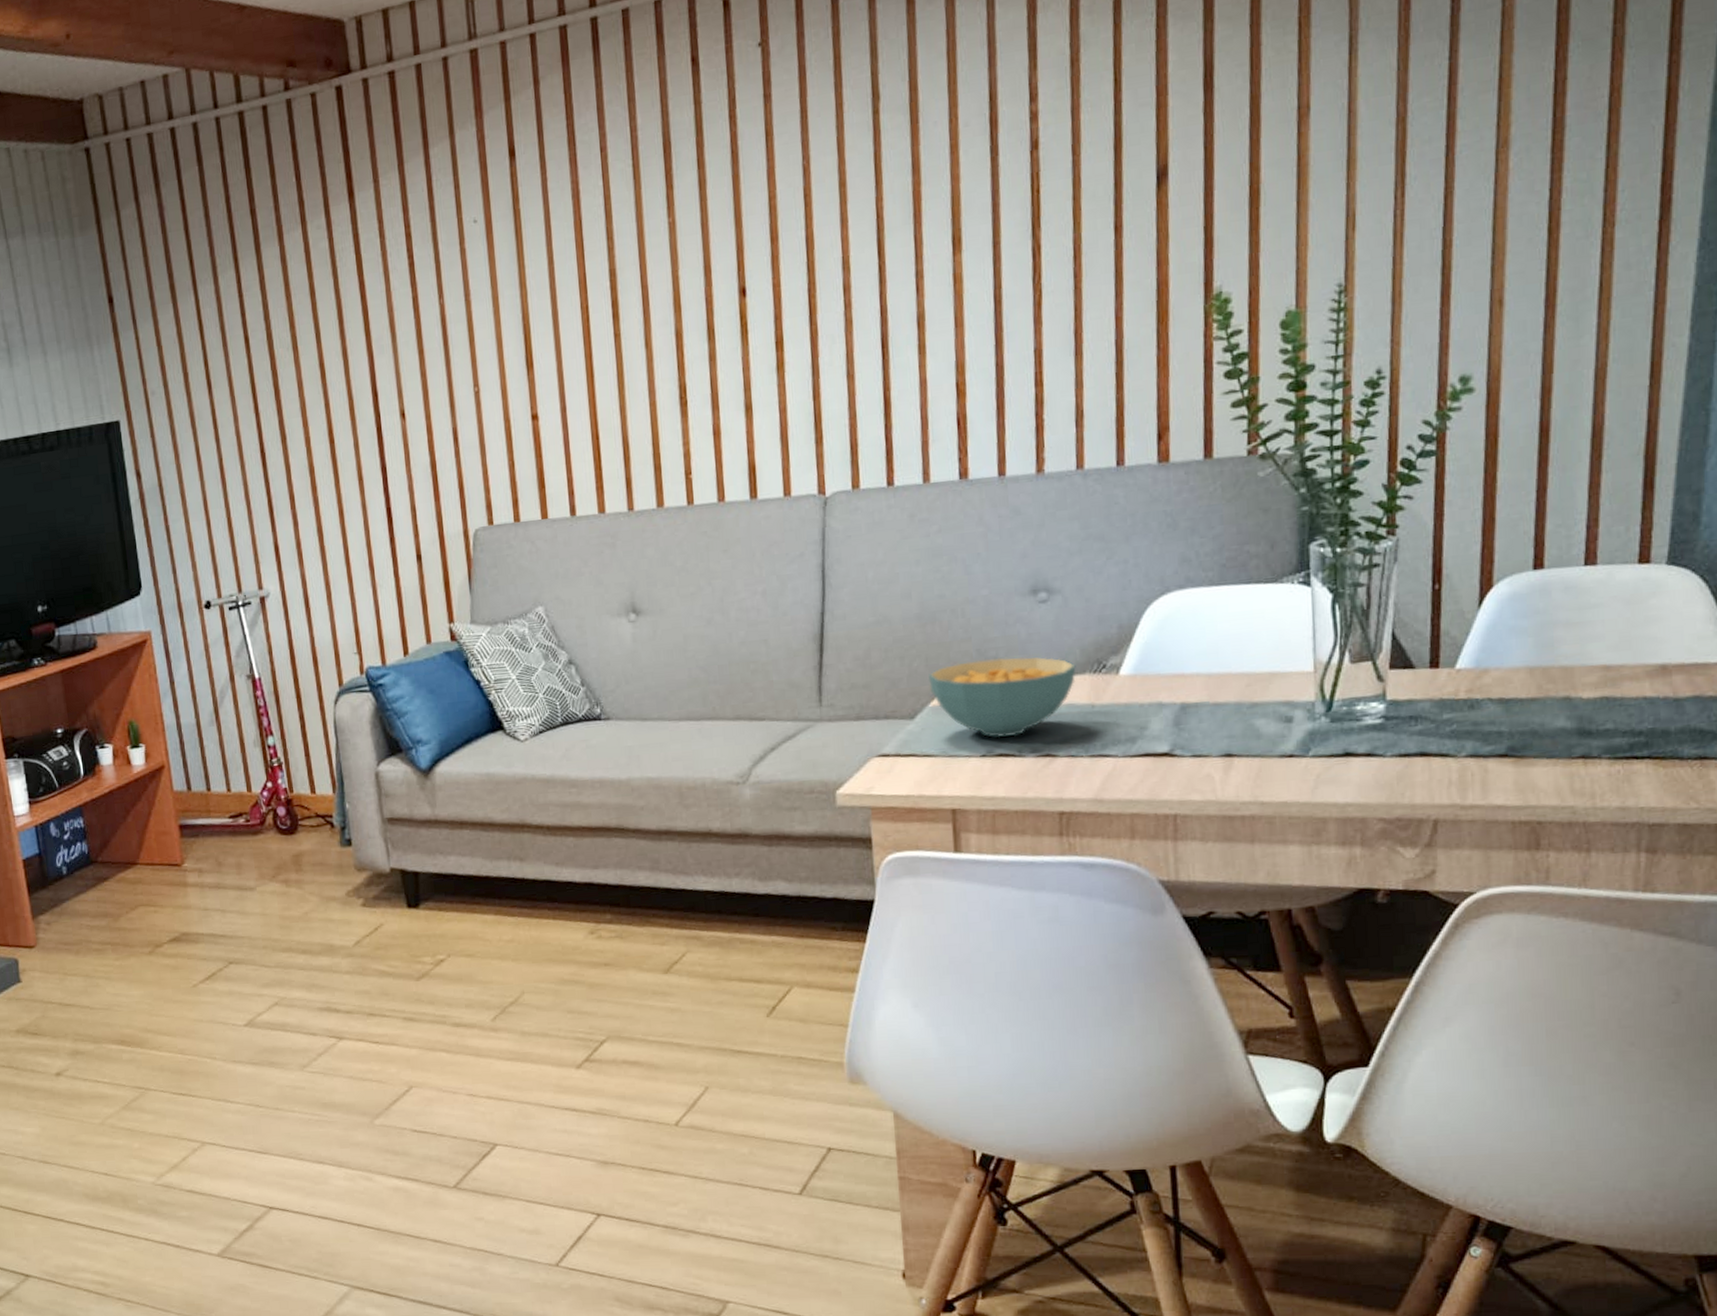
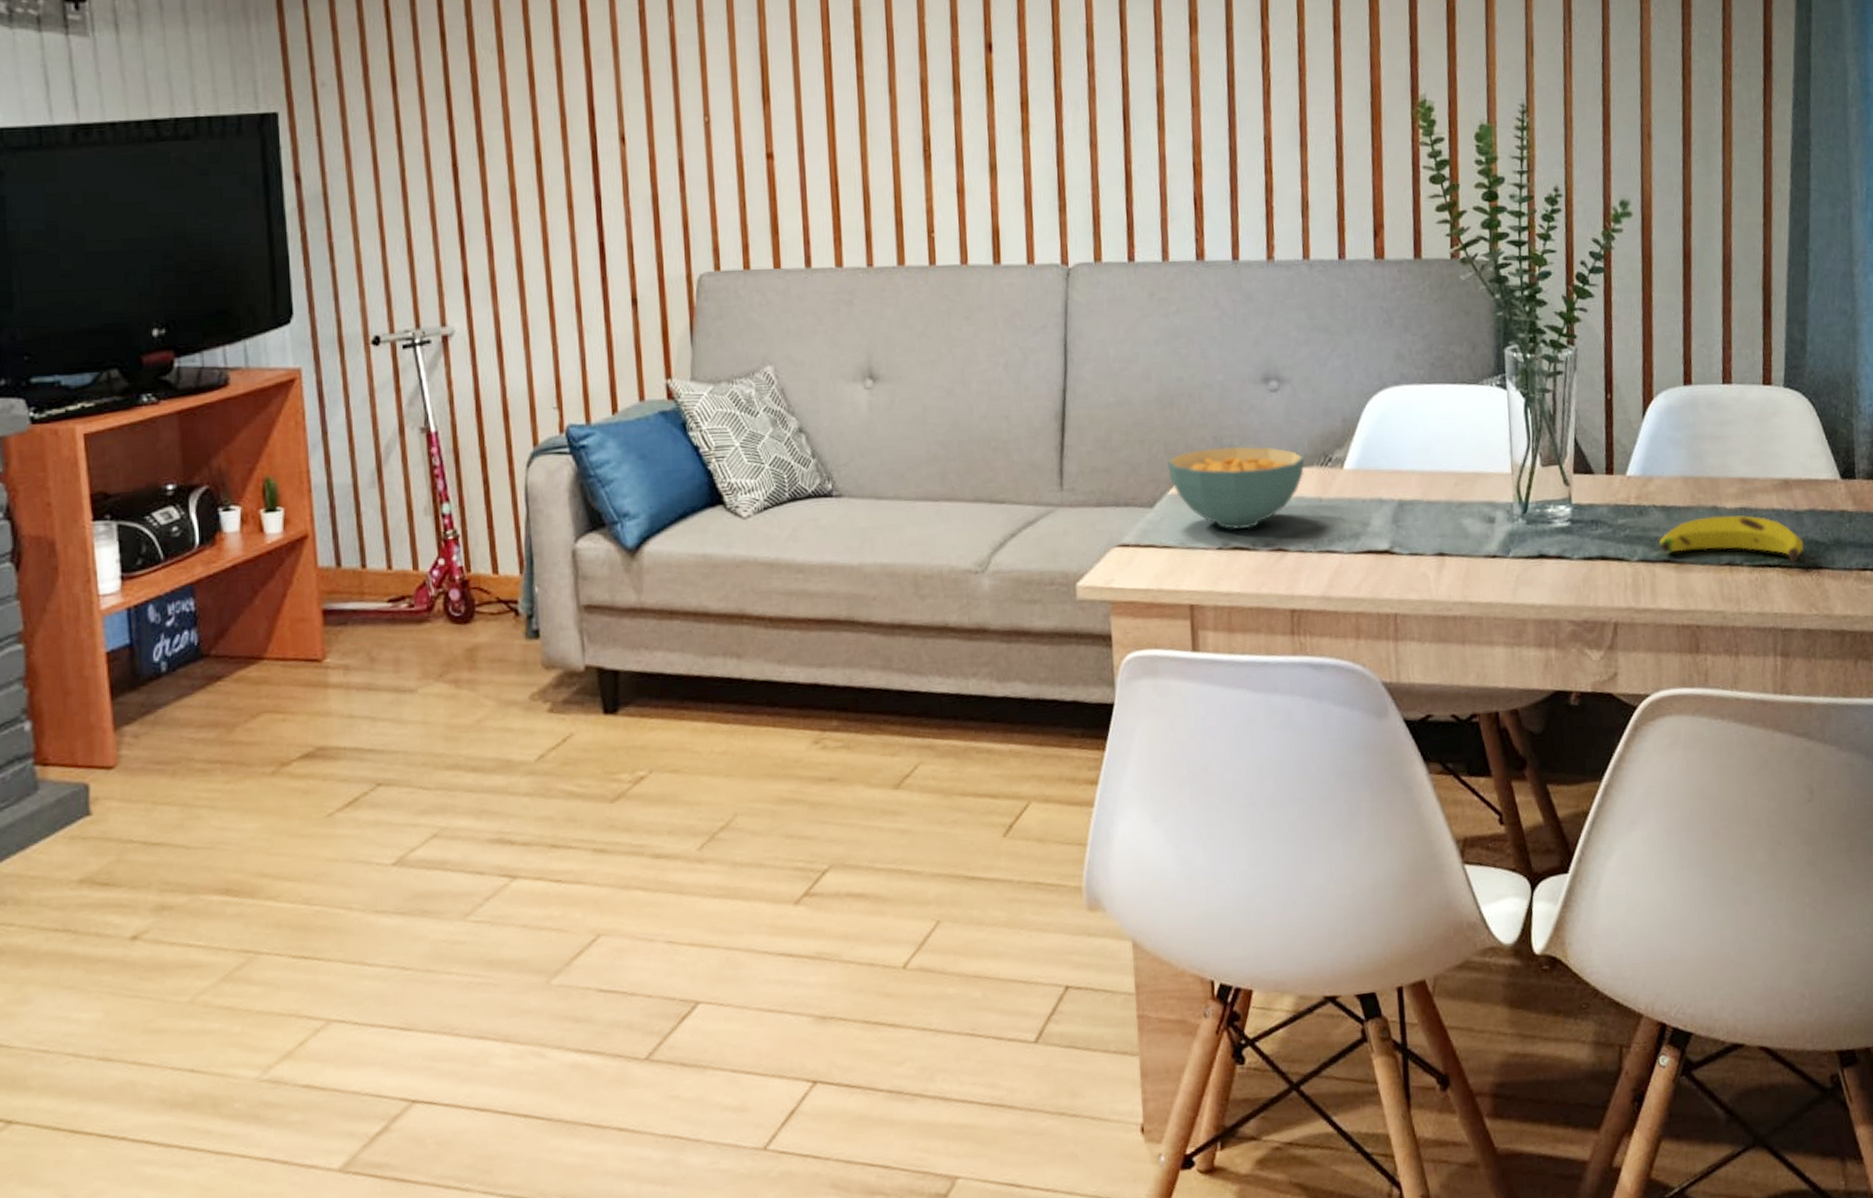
banana: none [1494,705,1684,756] -> present [1659,515,1804,565]

